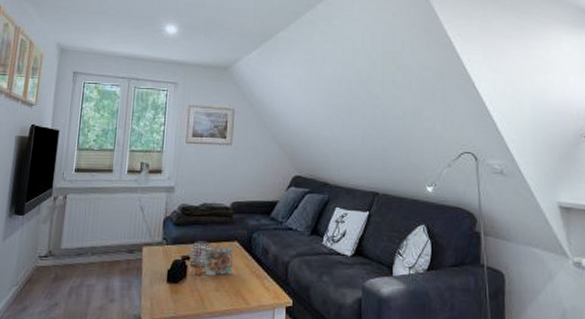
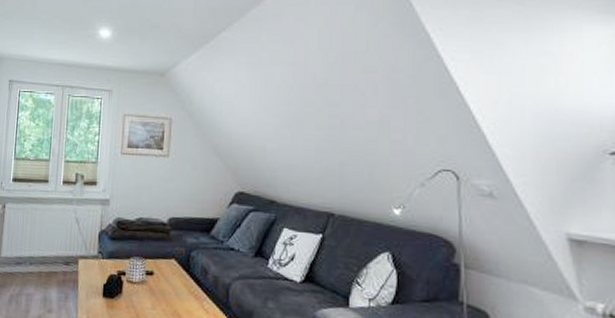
book: present [191,246,233,276] -> none [127,263,170,294]

